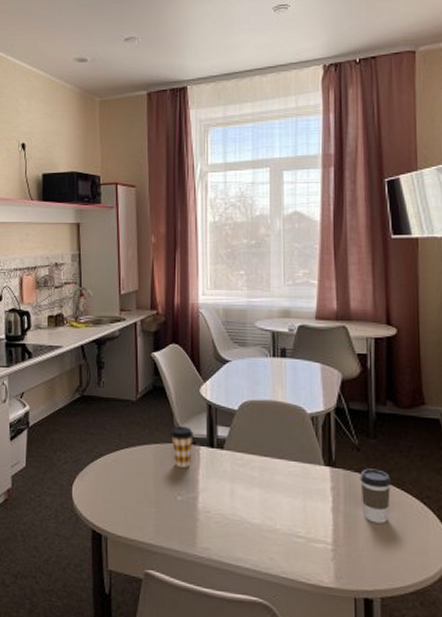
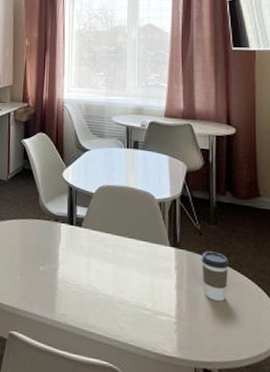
coffee cup: present [171,426,194,468] -> none [36,204,56,242]

